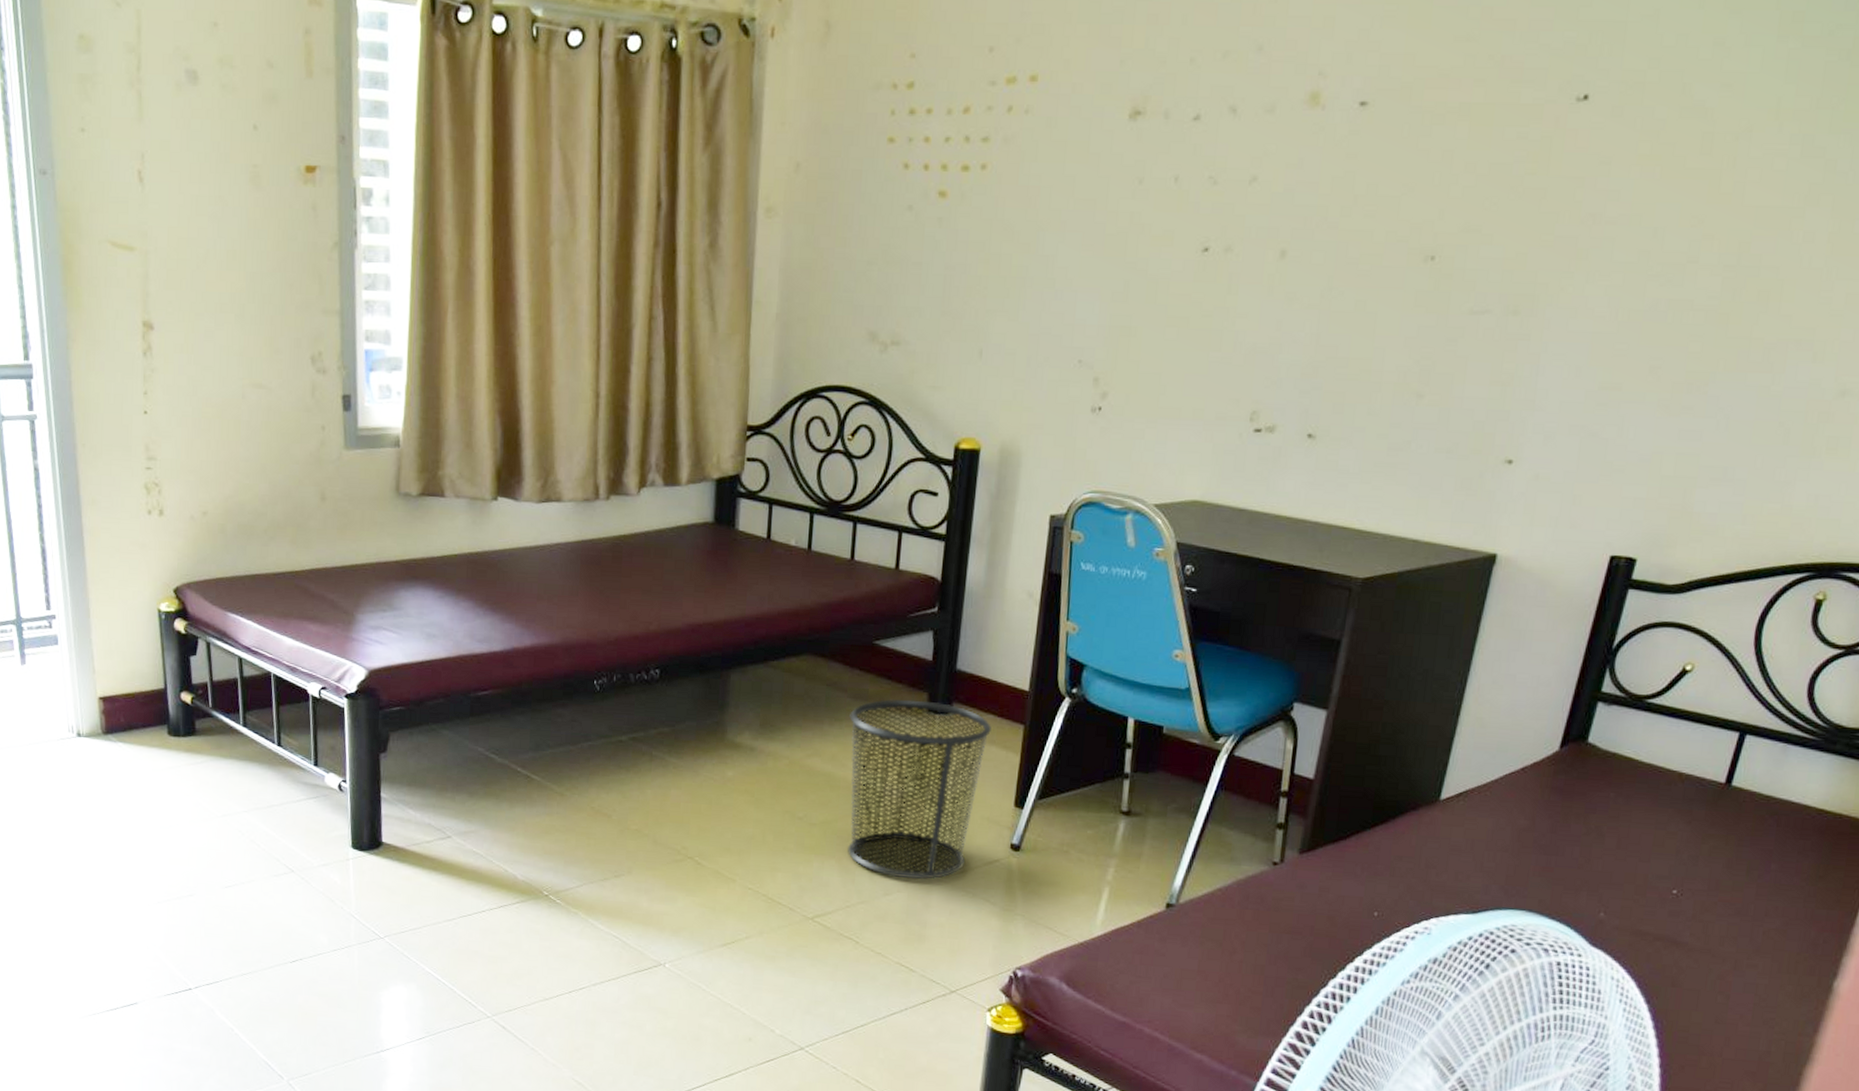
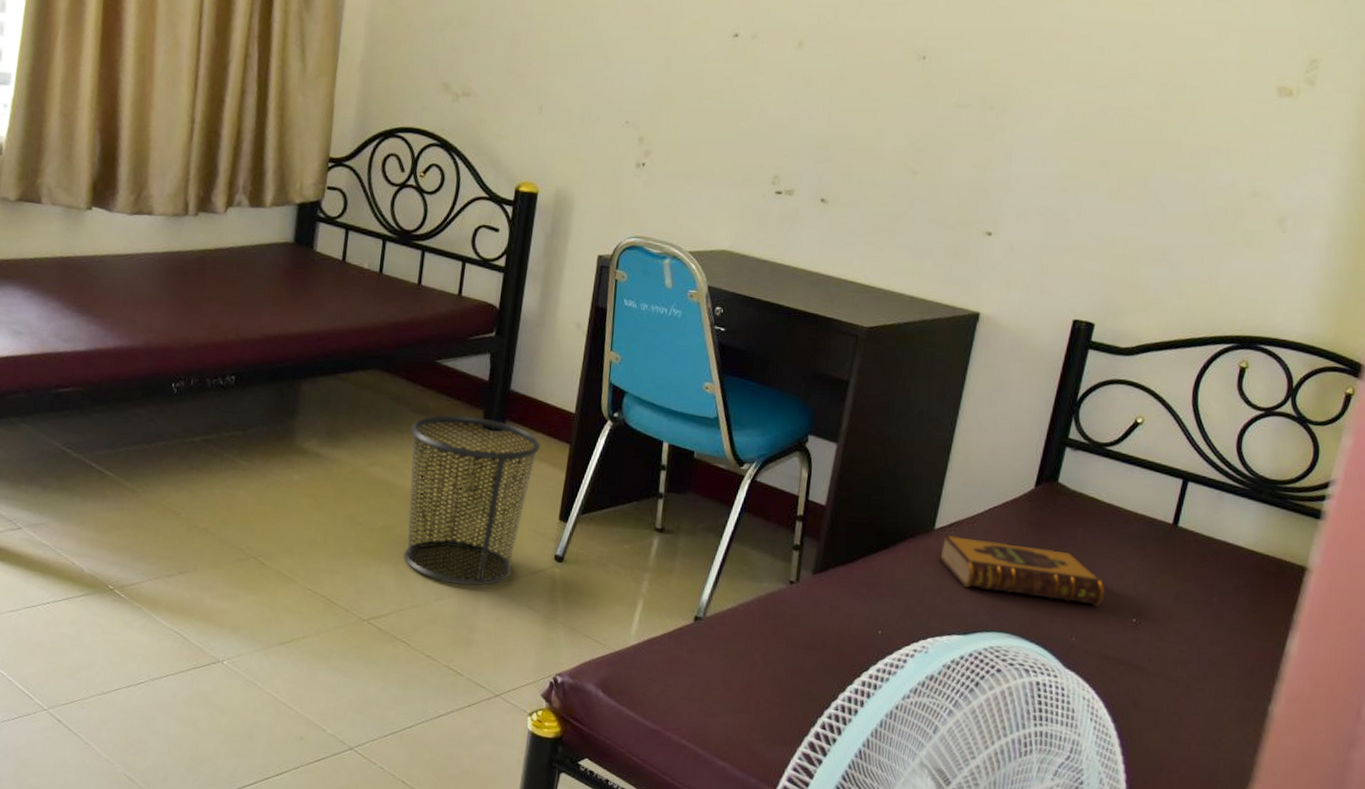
hardback book: none [1443,805,1642,879] -> present [938,535,1106,607]

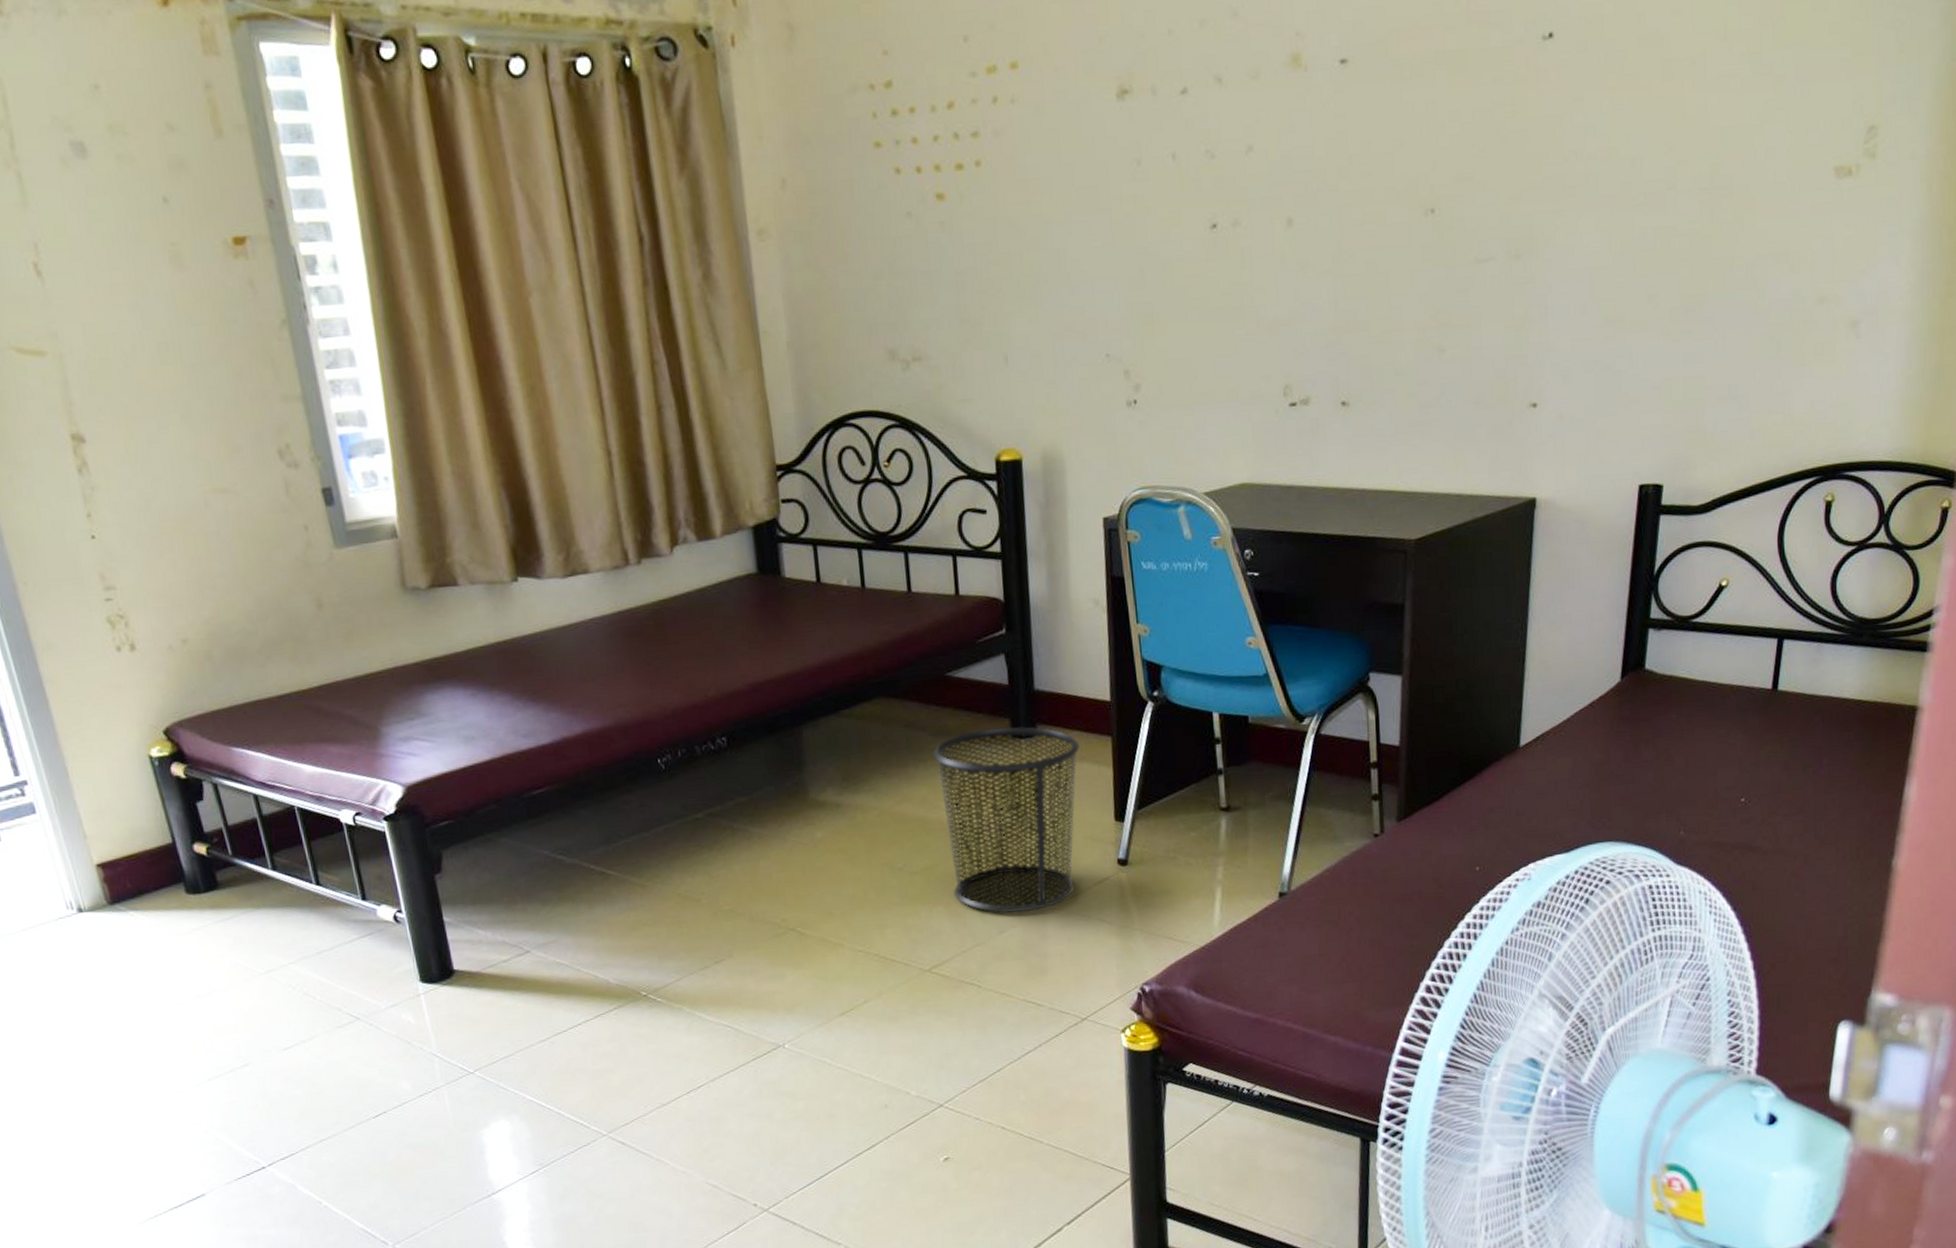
hardback book: present [938,535,1106,607] -> none [1527,741,1709,803]

